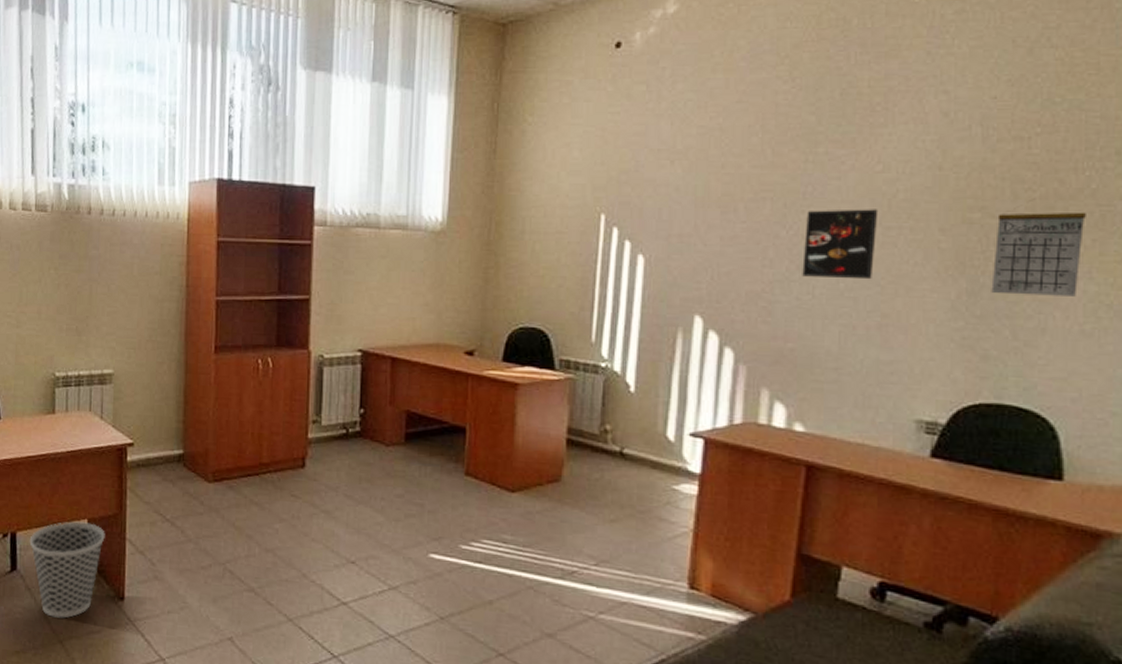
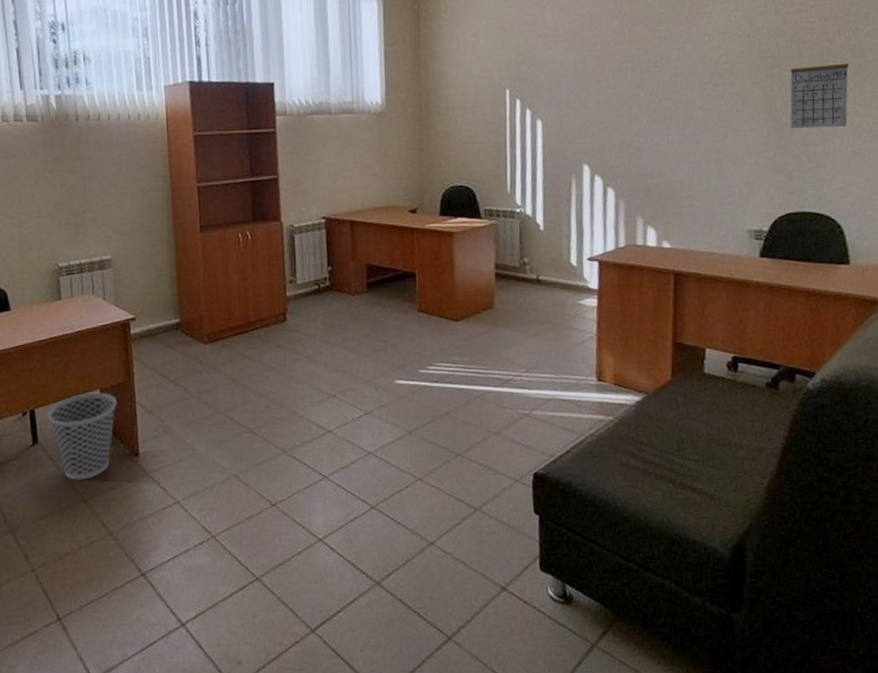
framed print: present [802,209,879,280] -> none [658,71,709,127]

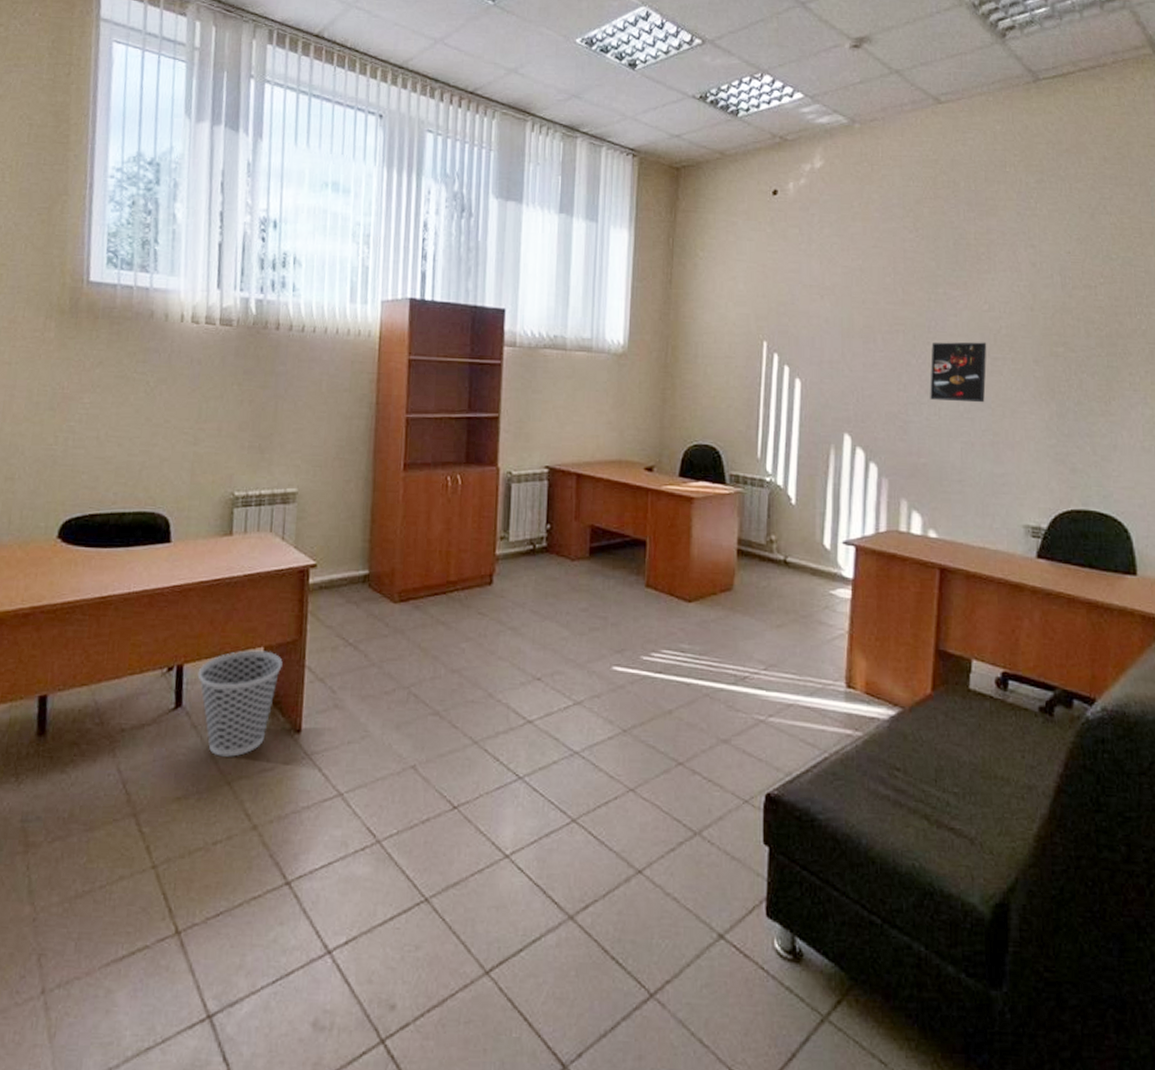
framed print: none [658,71,709,127] -> present [930,342,987,403]
calendar: present [790,63,849,129] -> none [1074,348,1140,418]

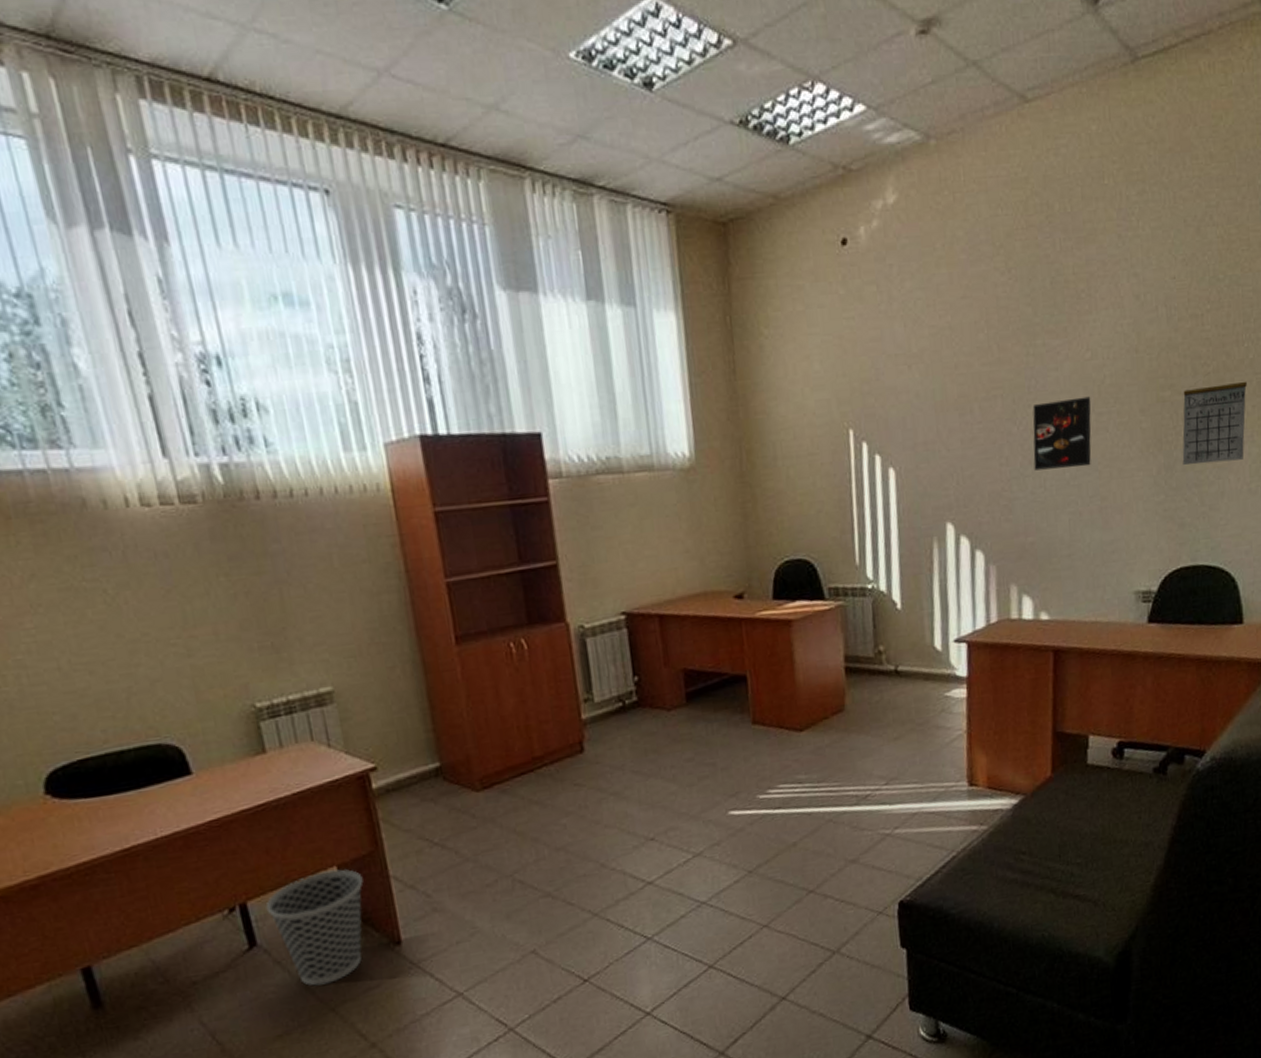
calendar: none [1074,348,1140,418] -> present [1182,381,1247,465]

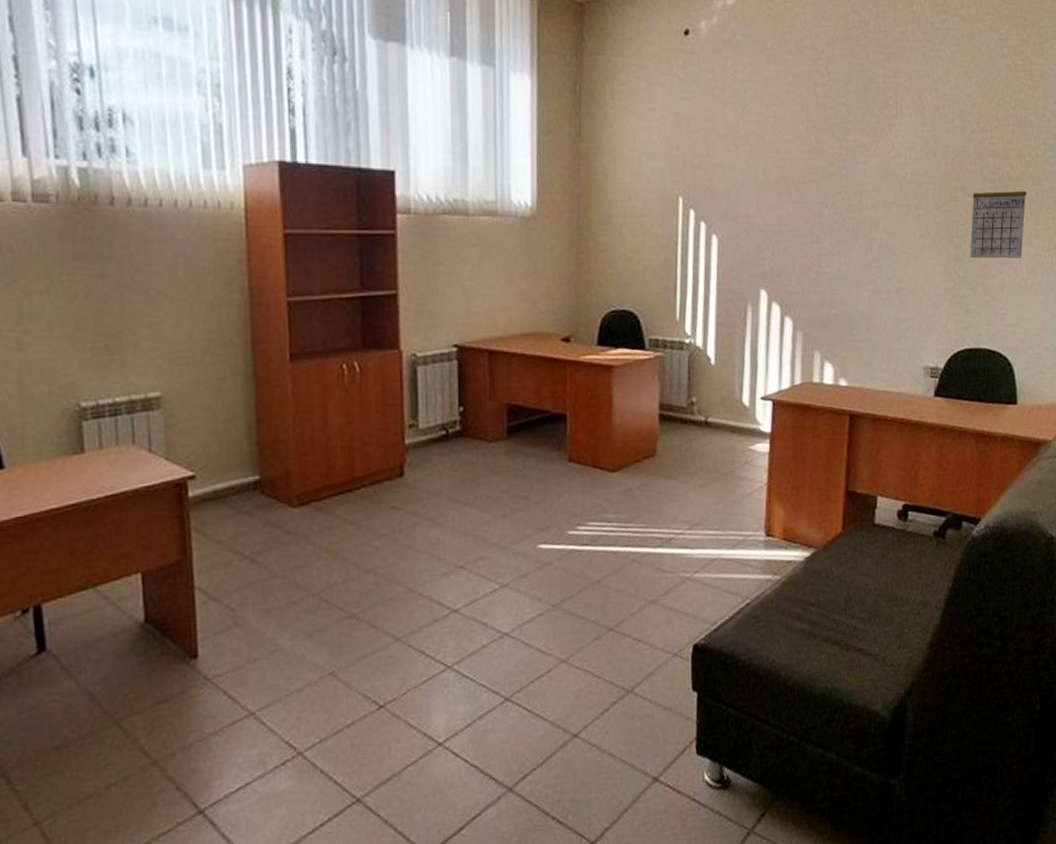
wastebasket: present [265,869,363,986] -> none [61,576,167,697]
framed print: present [1033,396,1092,471] -> none [841,189,894,251]

